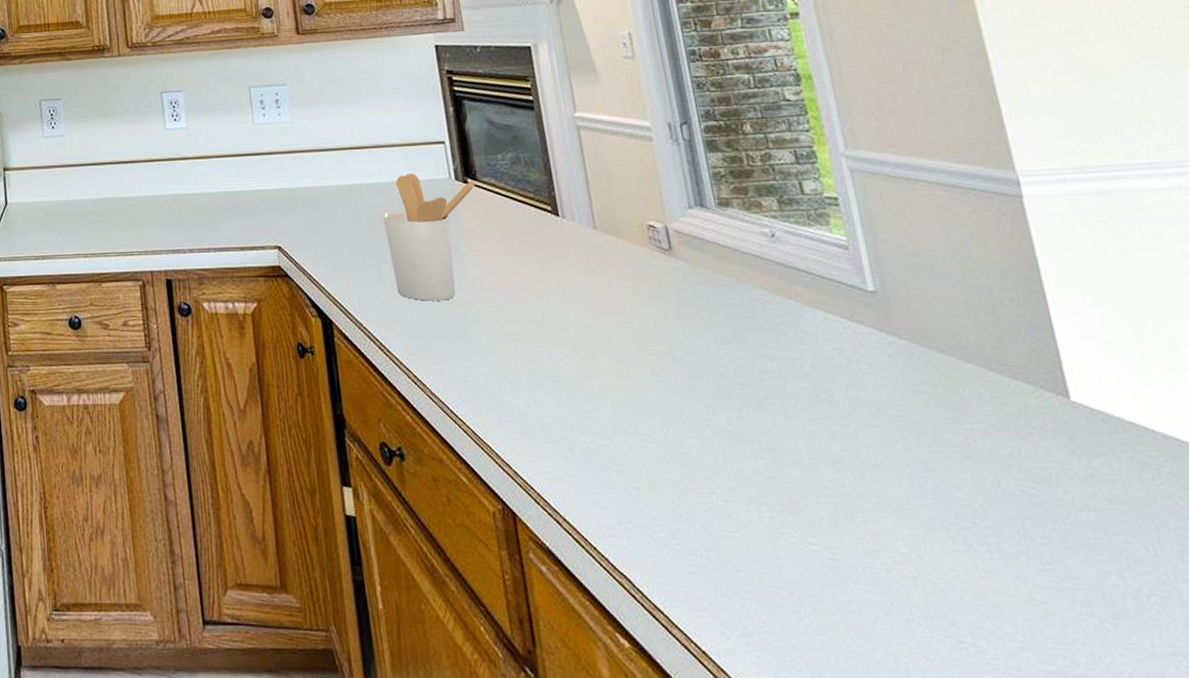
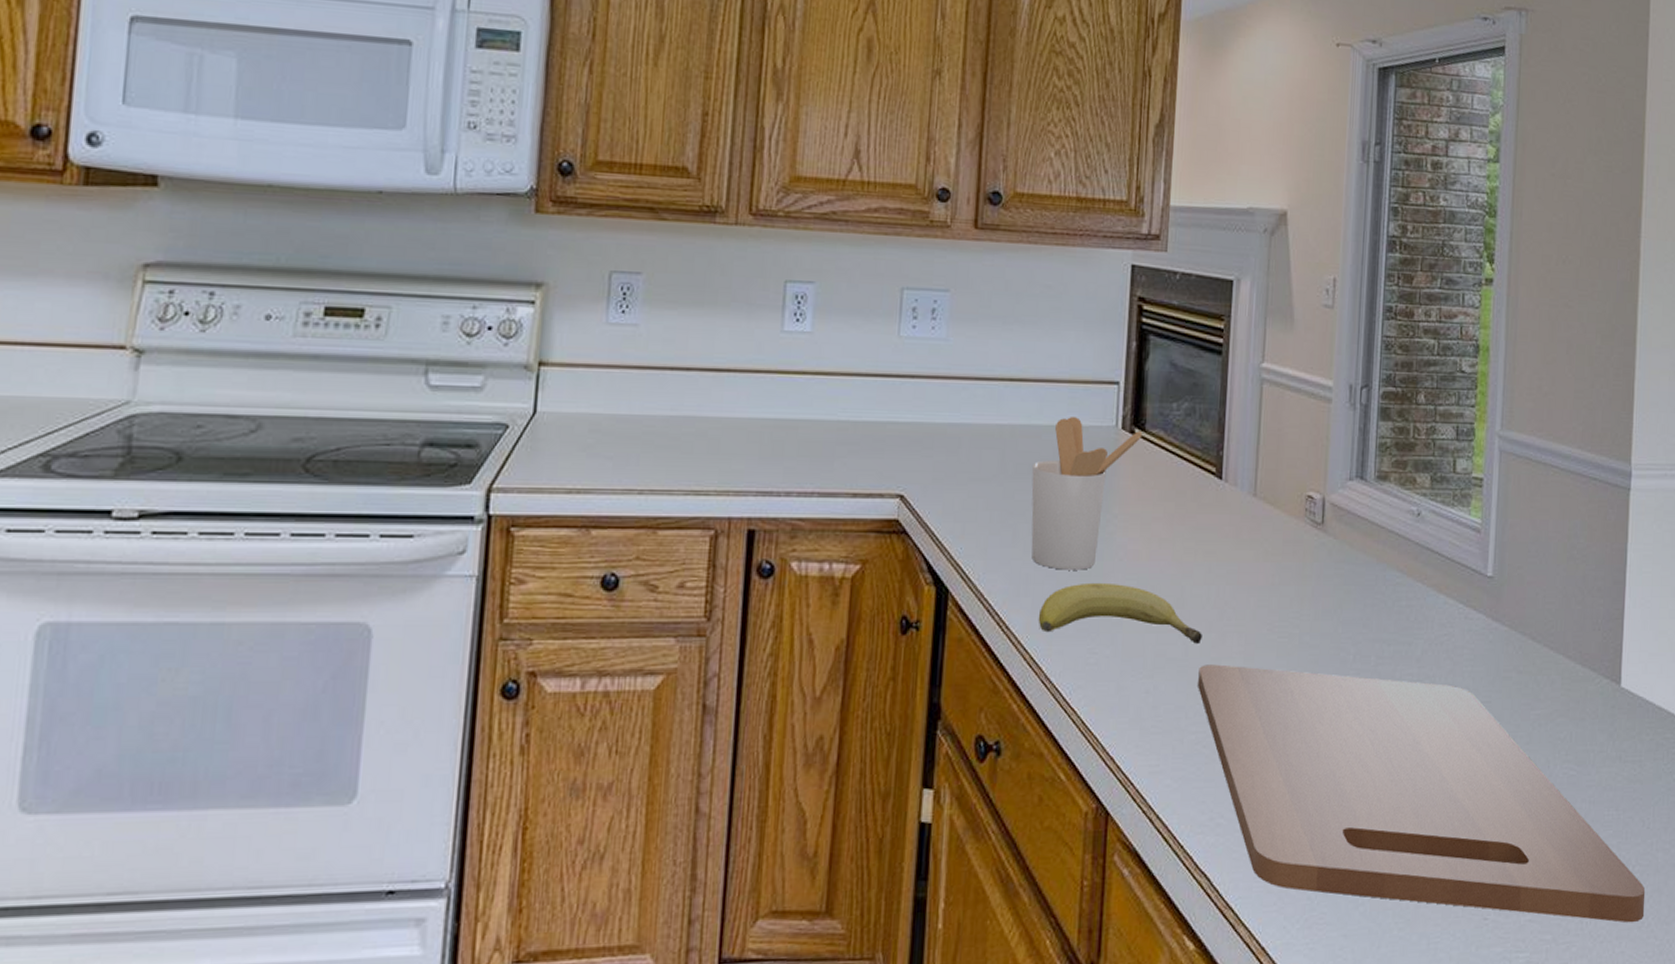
fruit: none [413,310,572,362] -> present [1038,582,1202,644]
cutting board: none [575,380,1181,661] -> present [1198,664,1646,923]

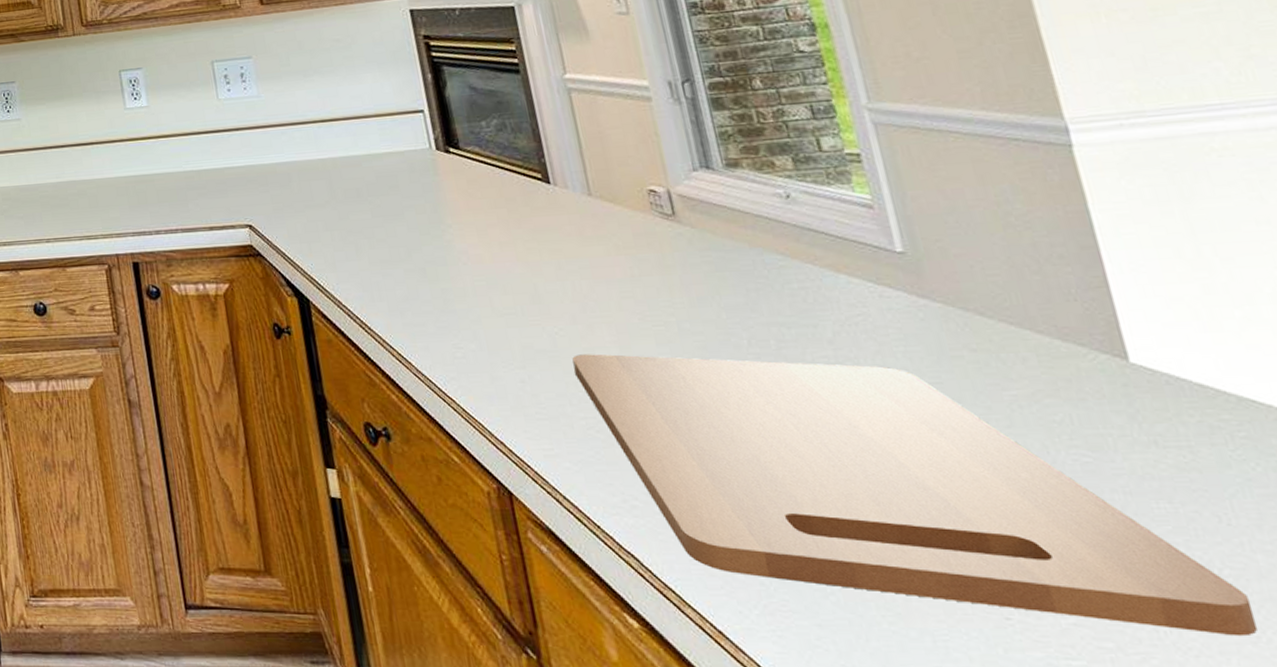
utensil holder: present [1031,417,1143,570] -> none [359,145,458,277]
fruit: present [1038,582,1202,644] -> none [396,285,569,336]

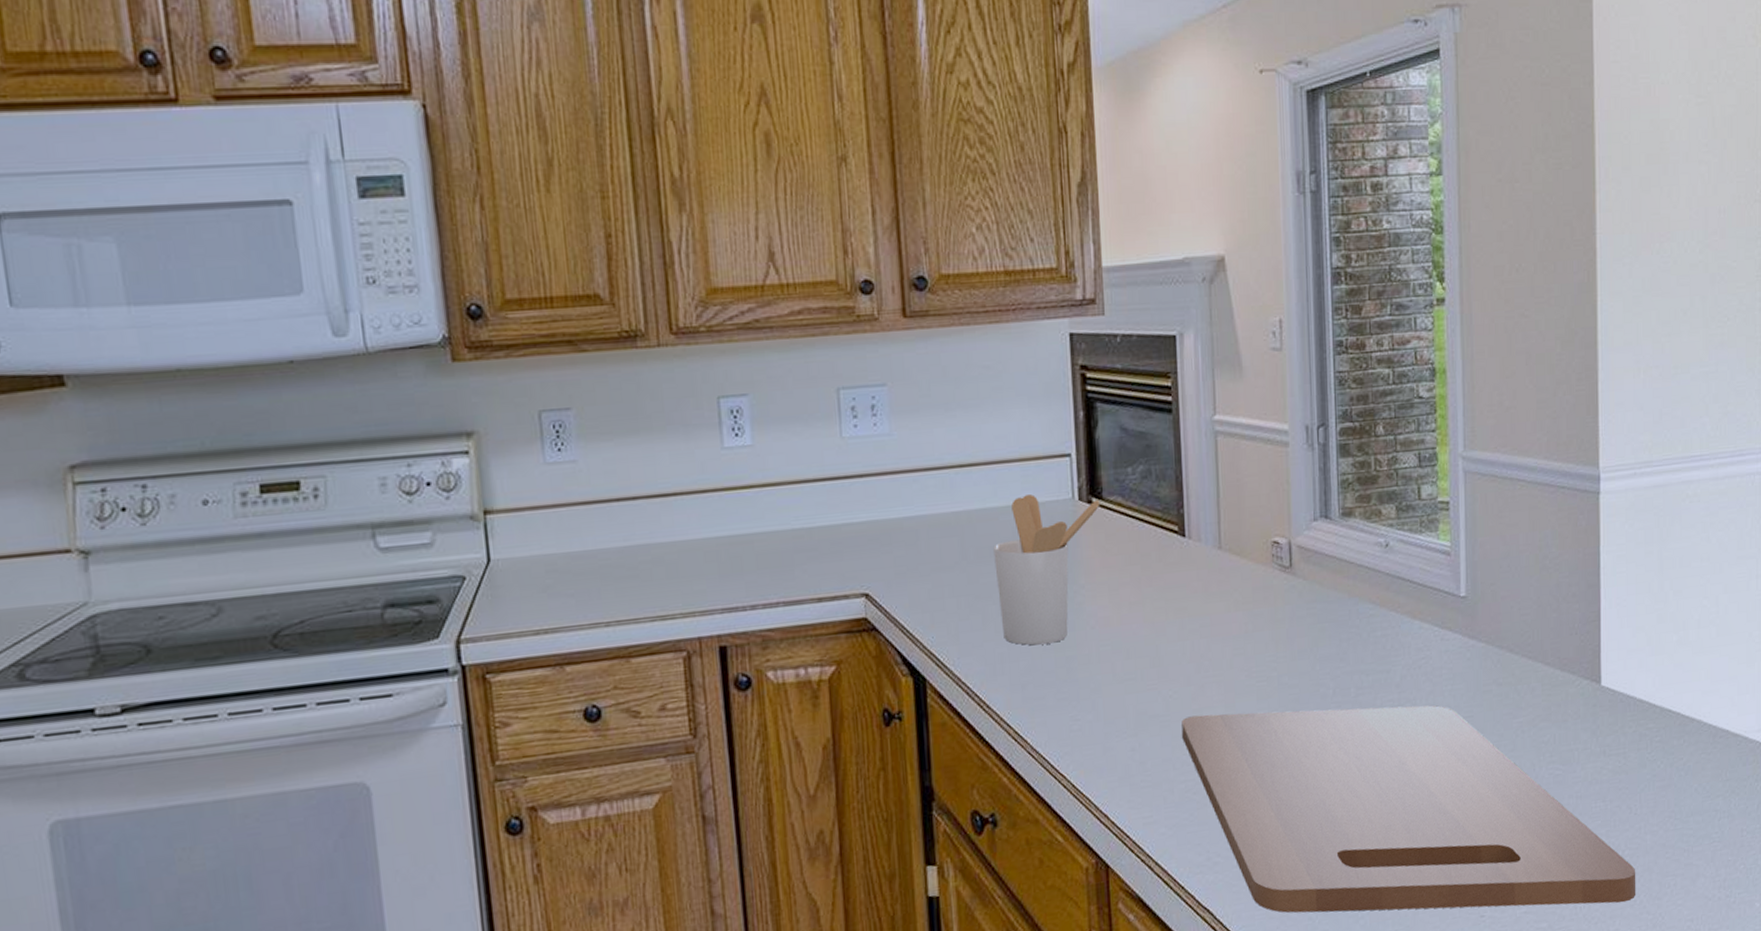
utensil holder: none [359,145,458,277] -> present [993,494,1100,646]

